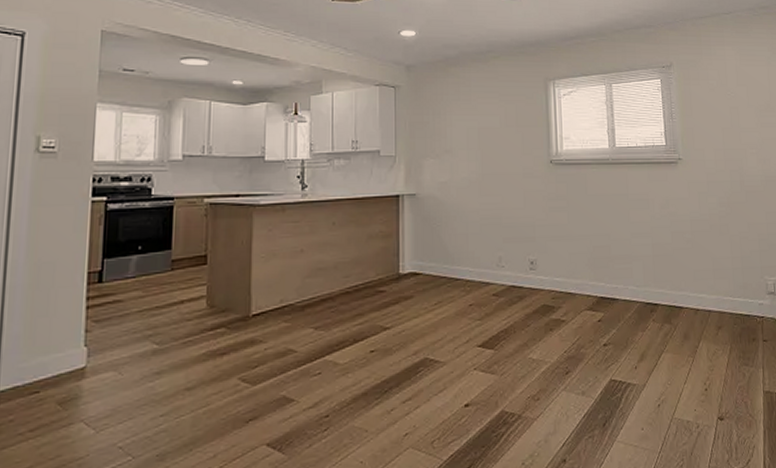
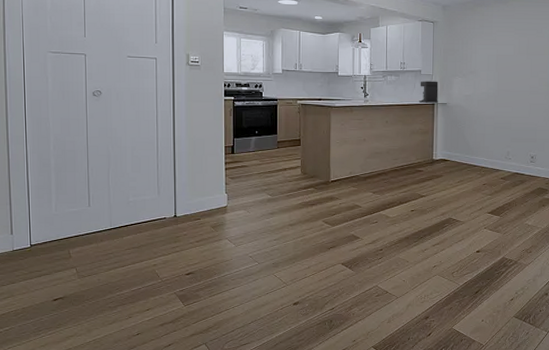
coffee maker: none [377,164,404,196] -> present [418,81,438,104]

